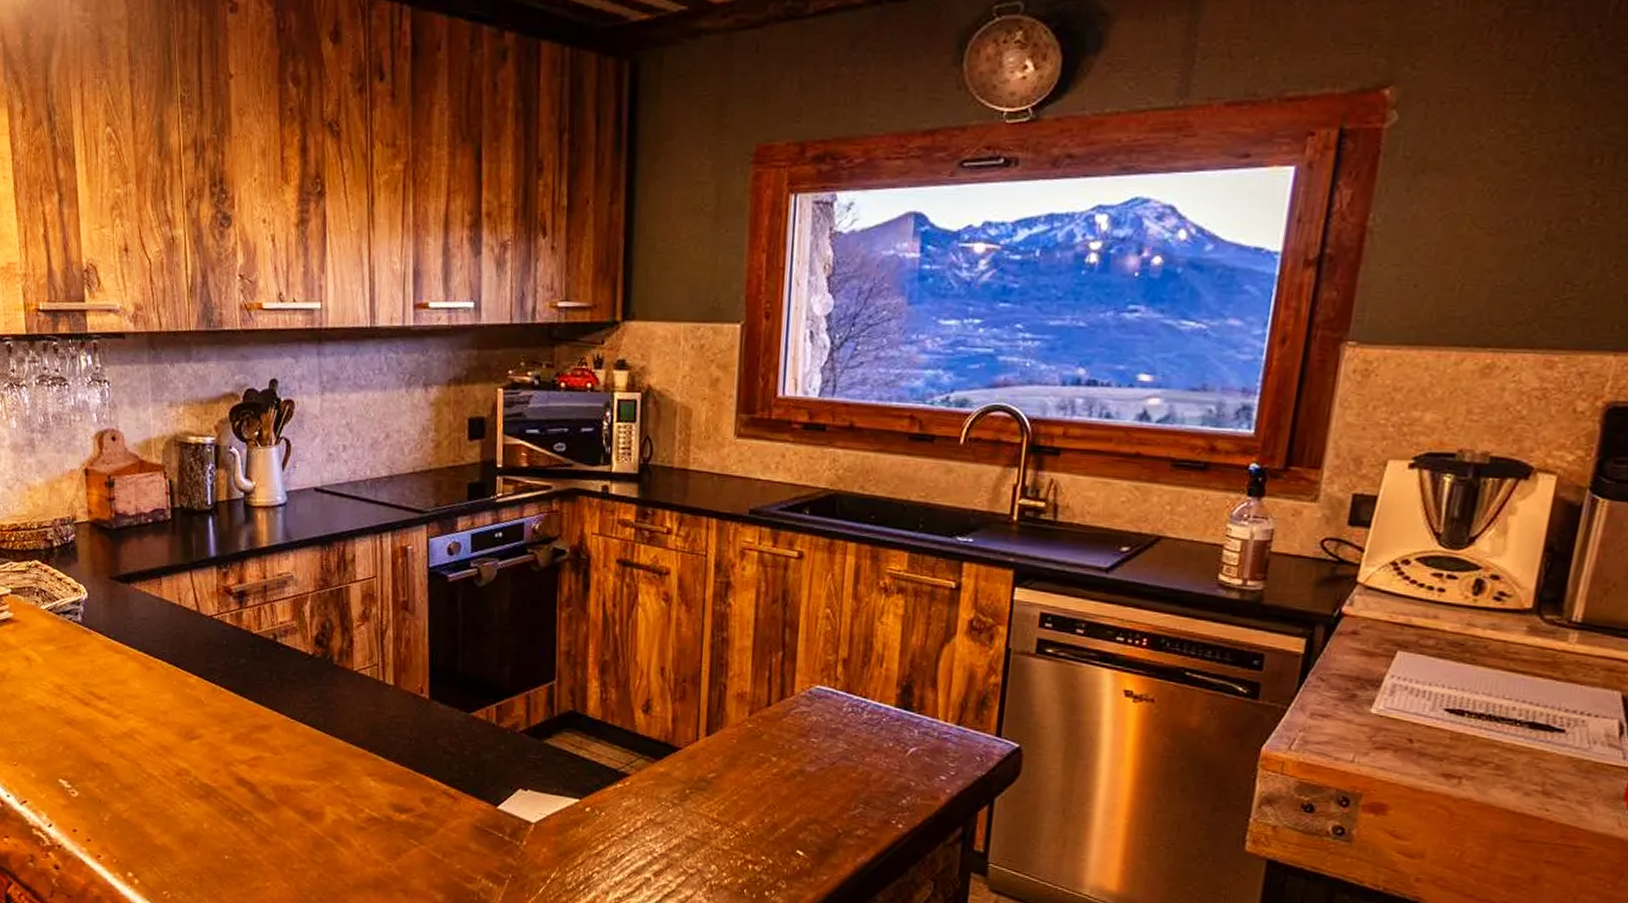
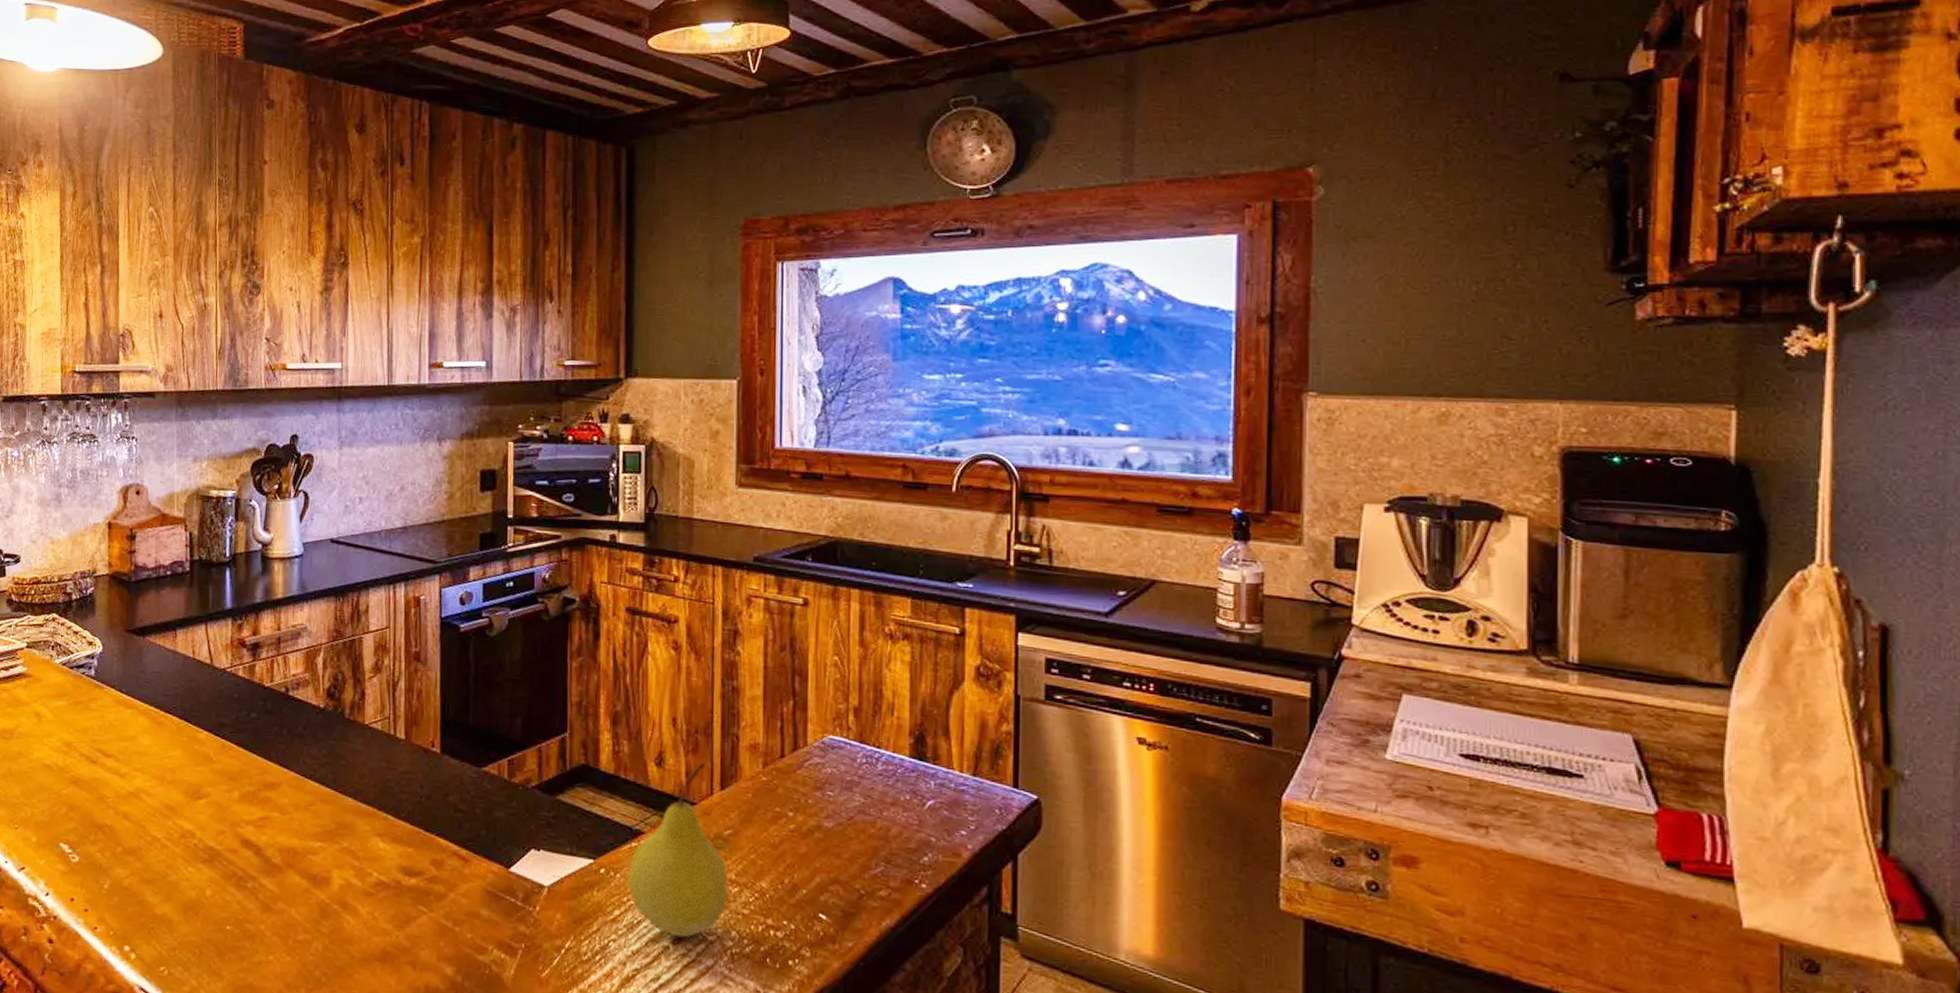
fruit: none [613,710,711,871] -> present [628,762,729,938]

